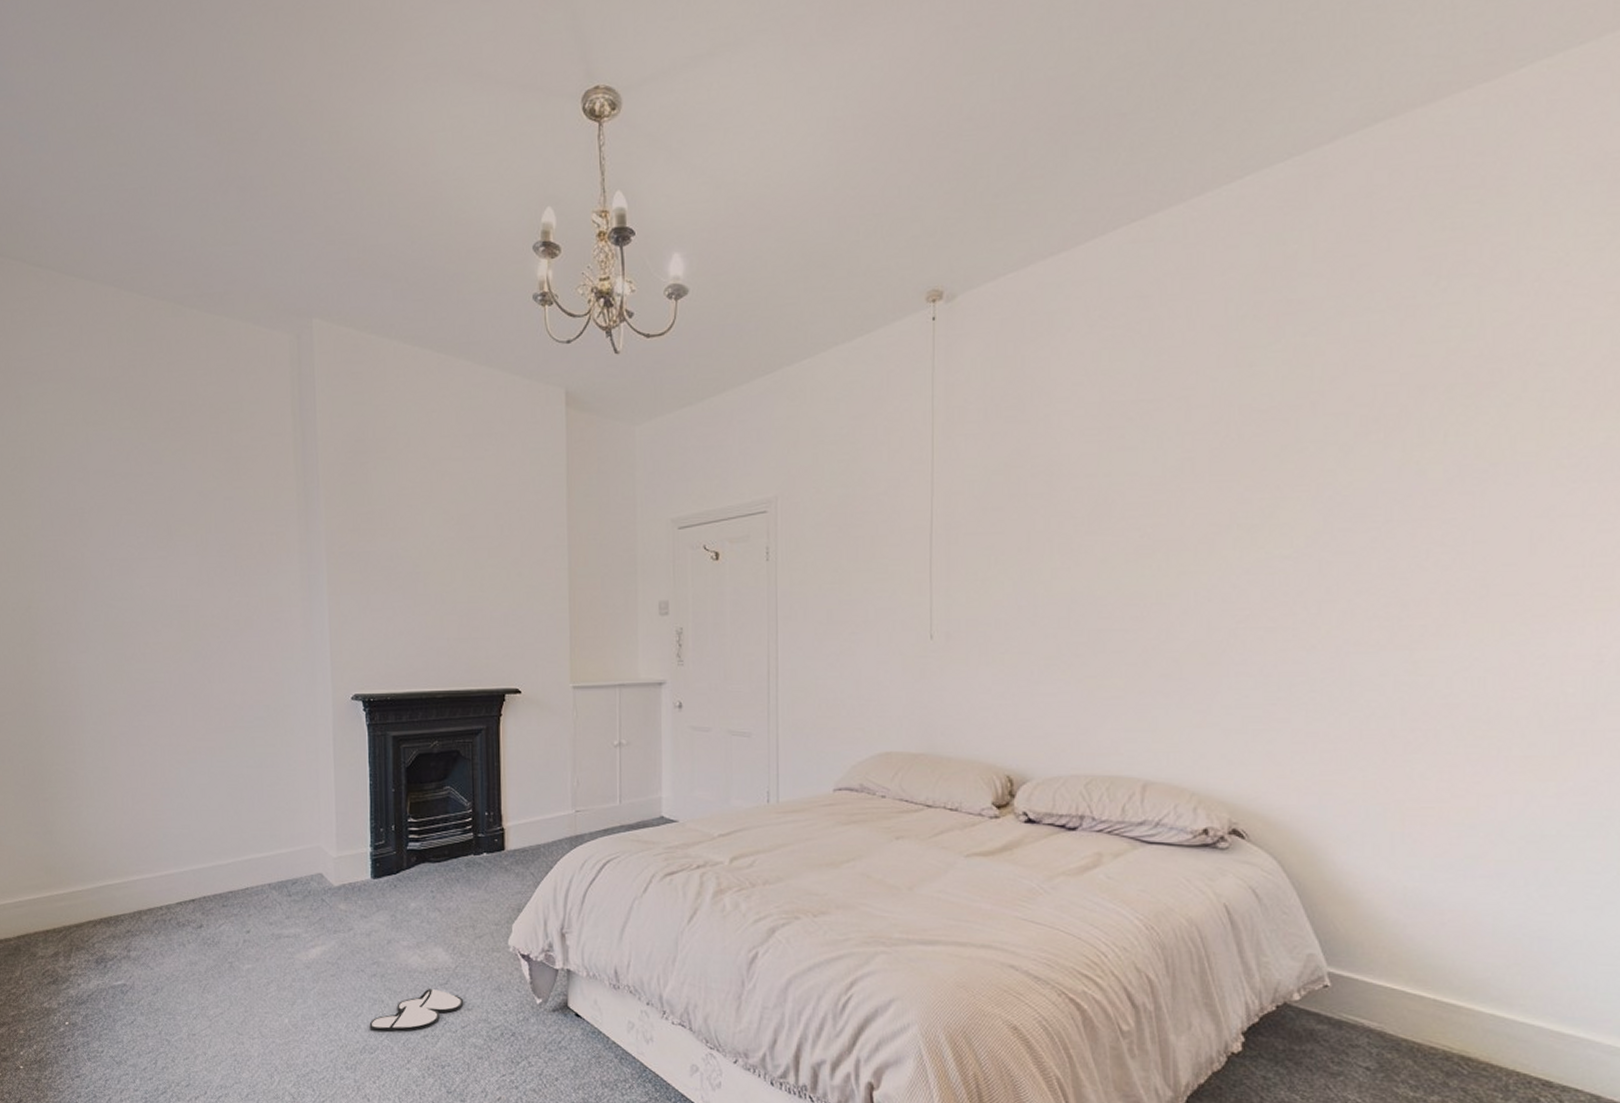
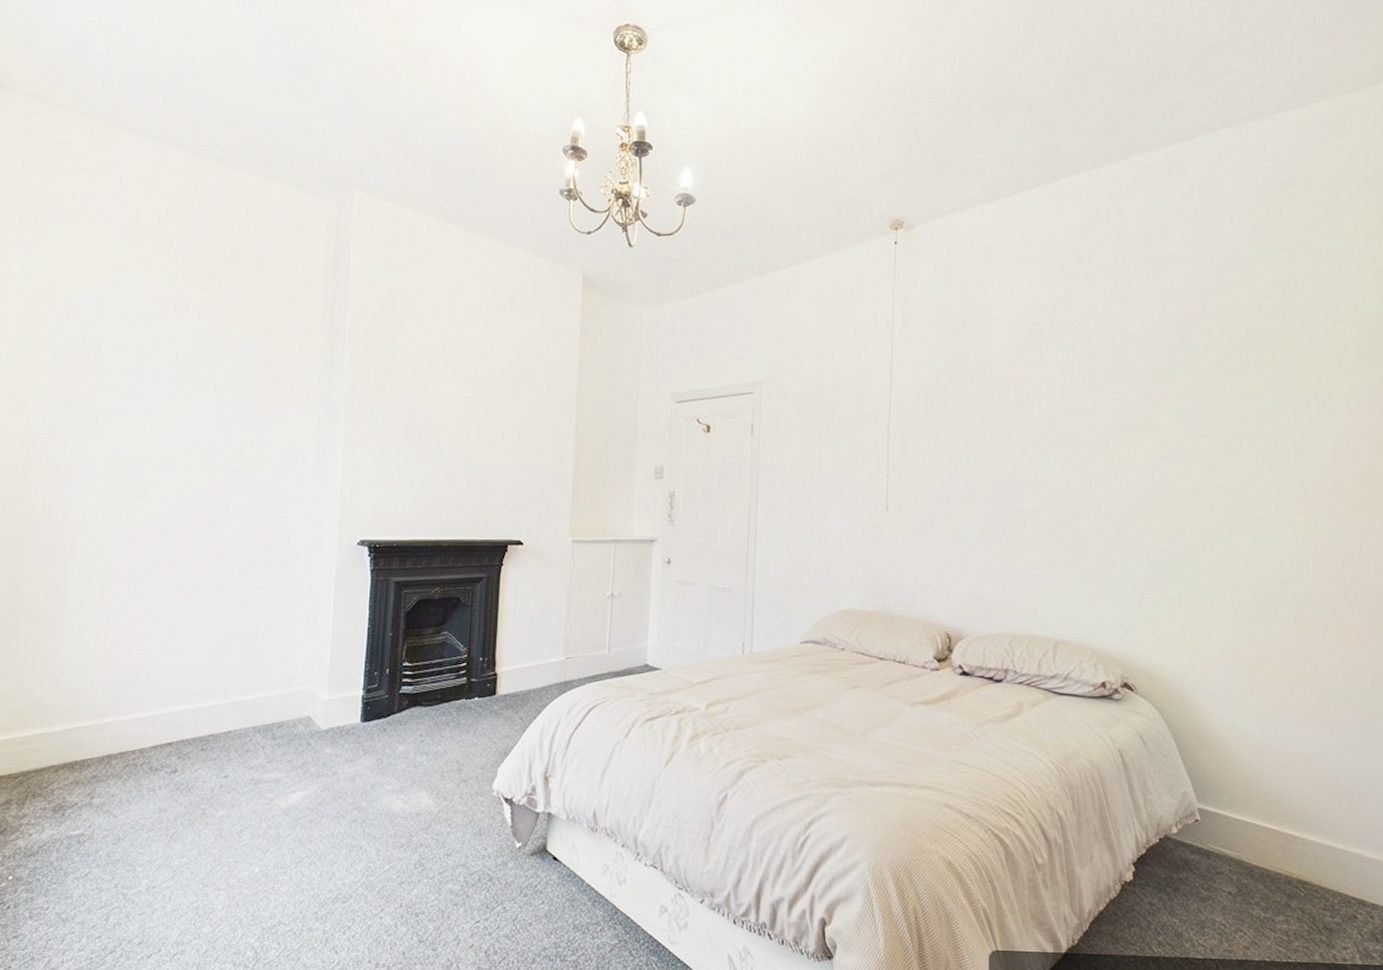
slippers: present [369,988,464,1032] -> none [344,833,444,879]

